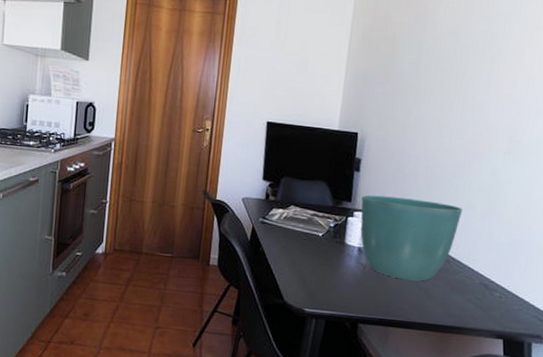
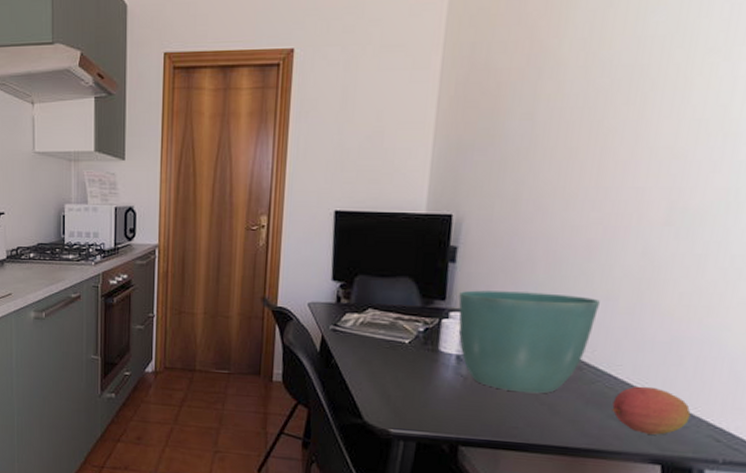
fruit: none [469,276,523,316] -> present [611,386,691,435]

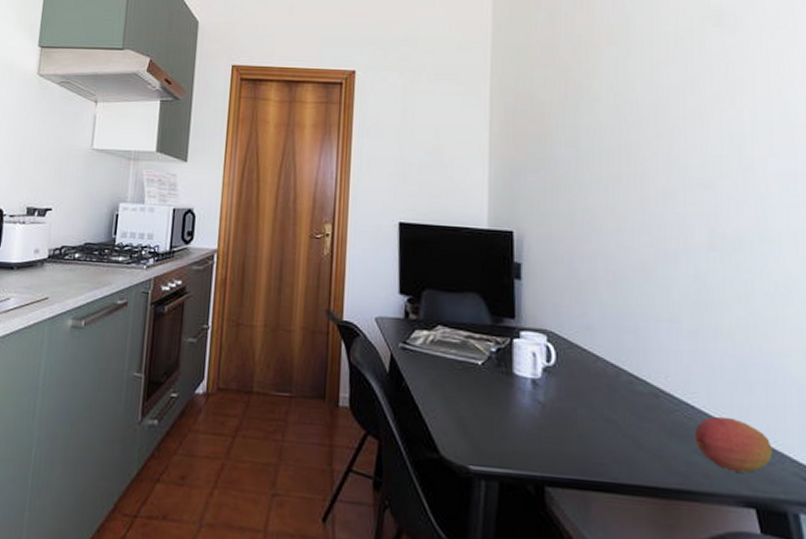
flower pot: present [458,290,600,394] -> none [528,308,664,424]

